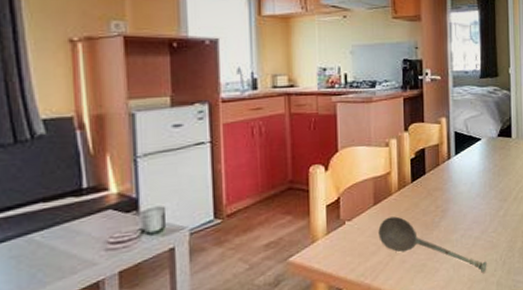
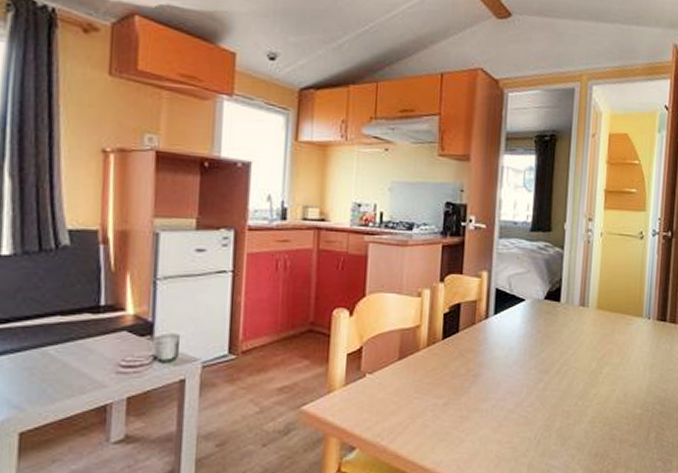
soupspoon: present [378,216,487,273] -> none [400,375,519,451]

